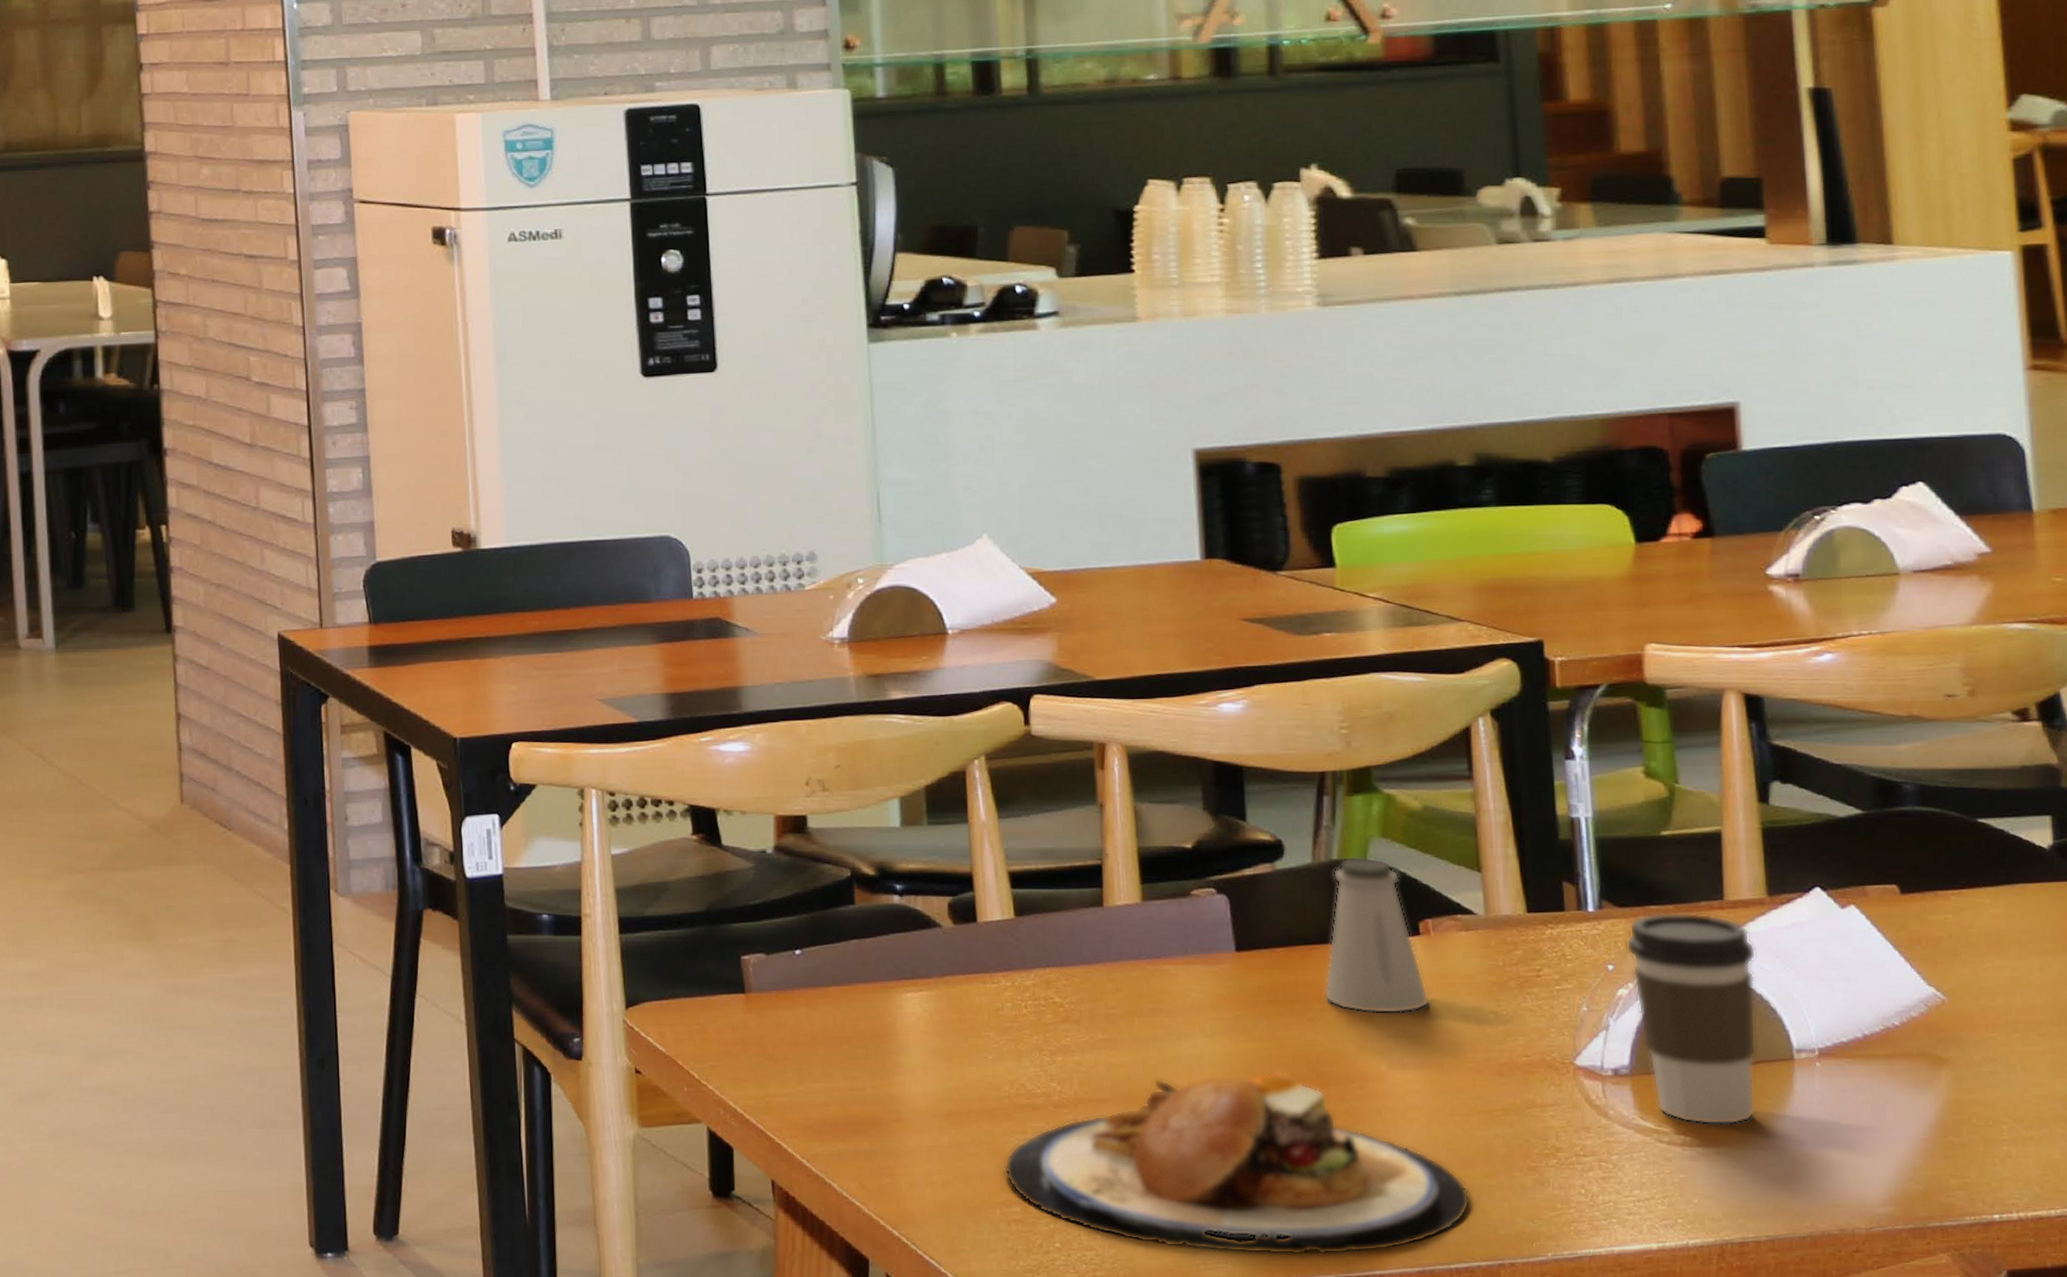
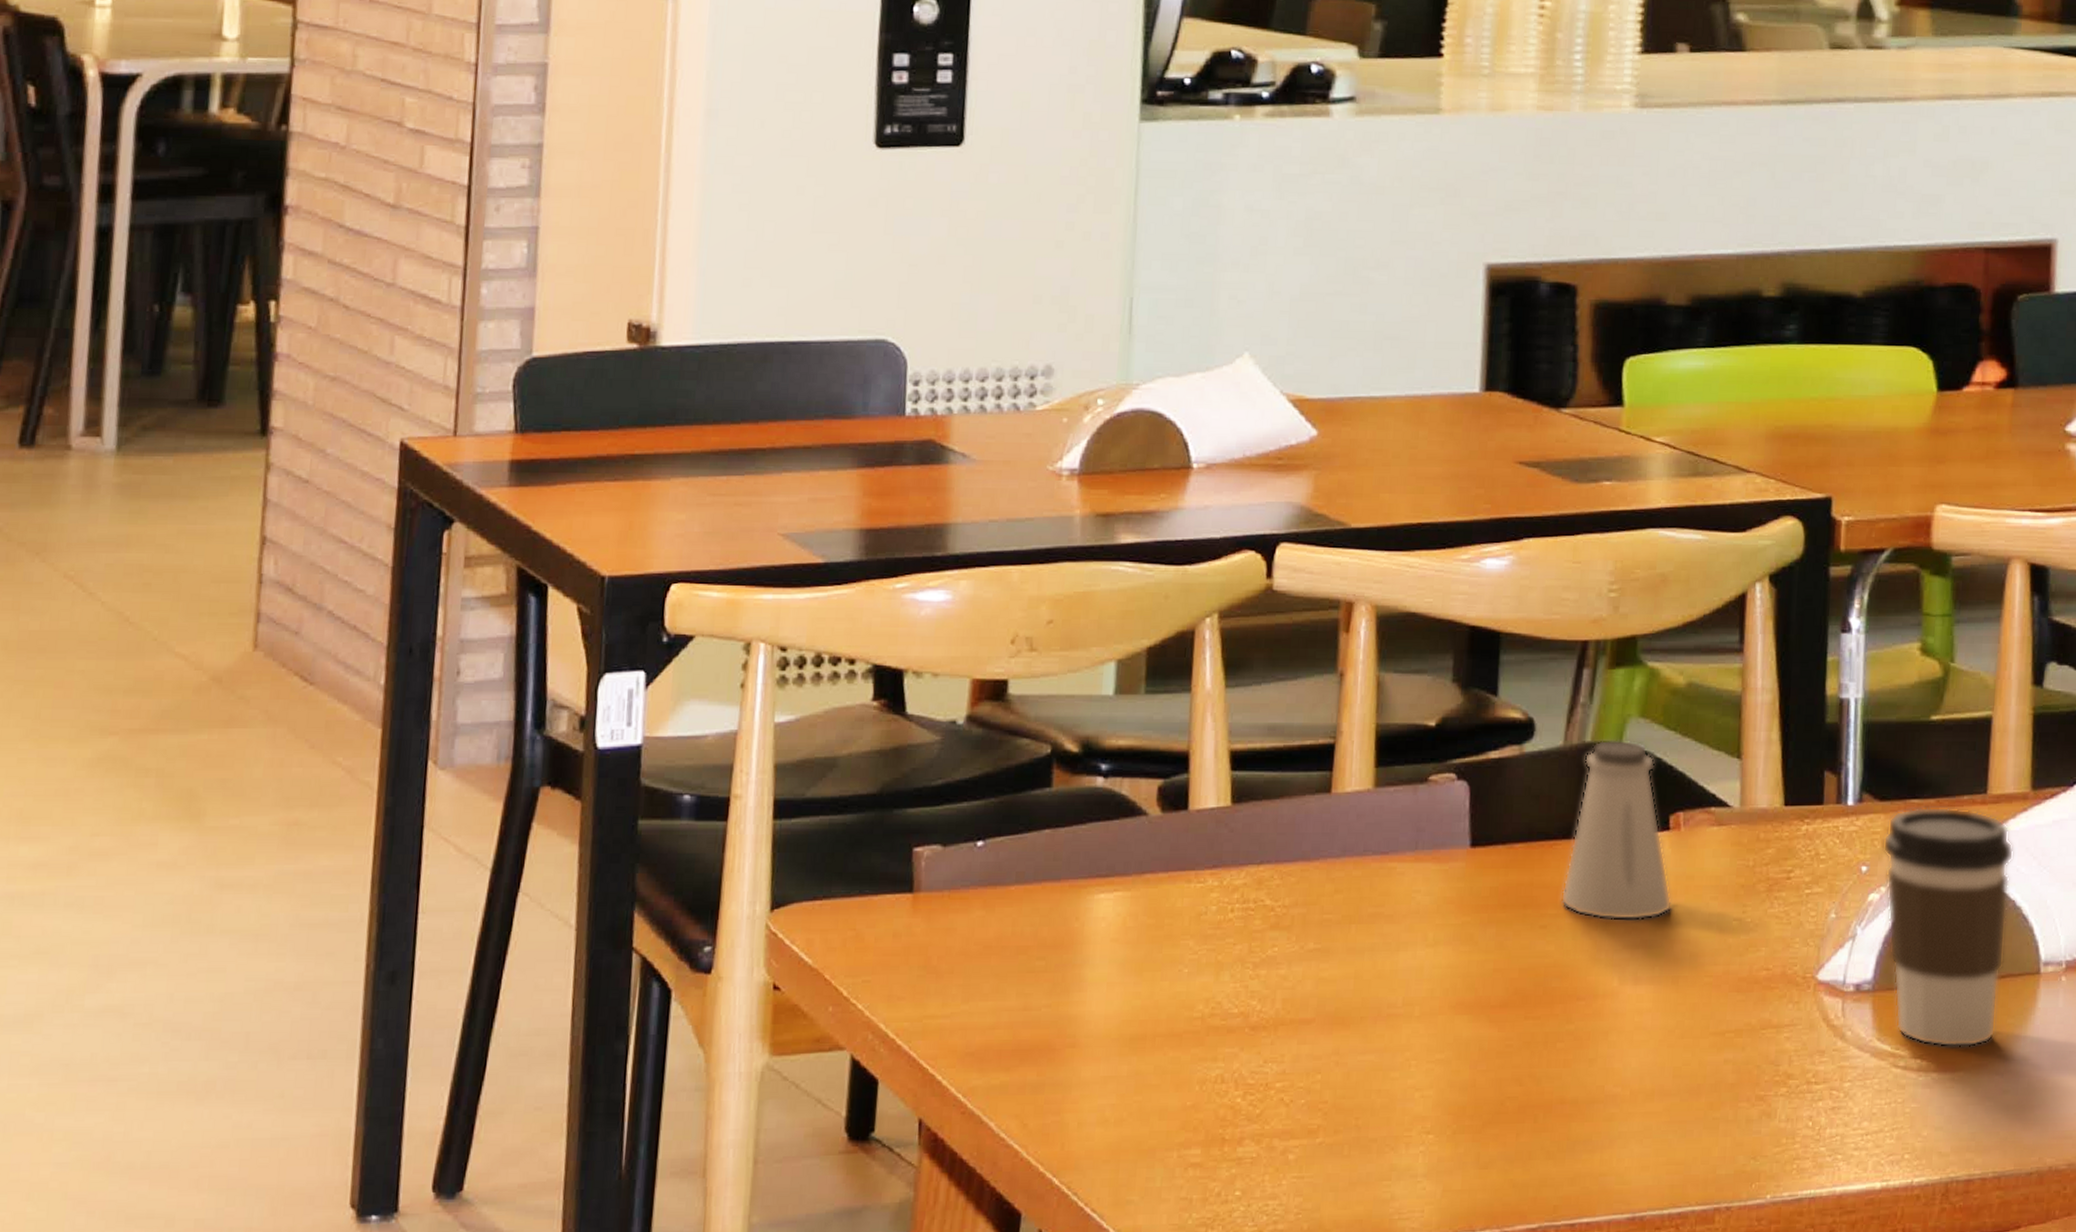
plate: present [1005,1069,1470,1256] -> none [1188,985,1692,1202]

